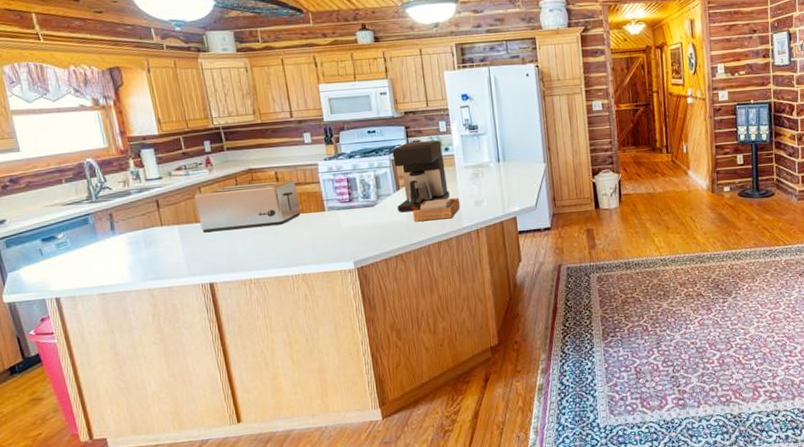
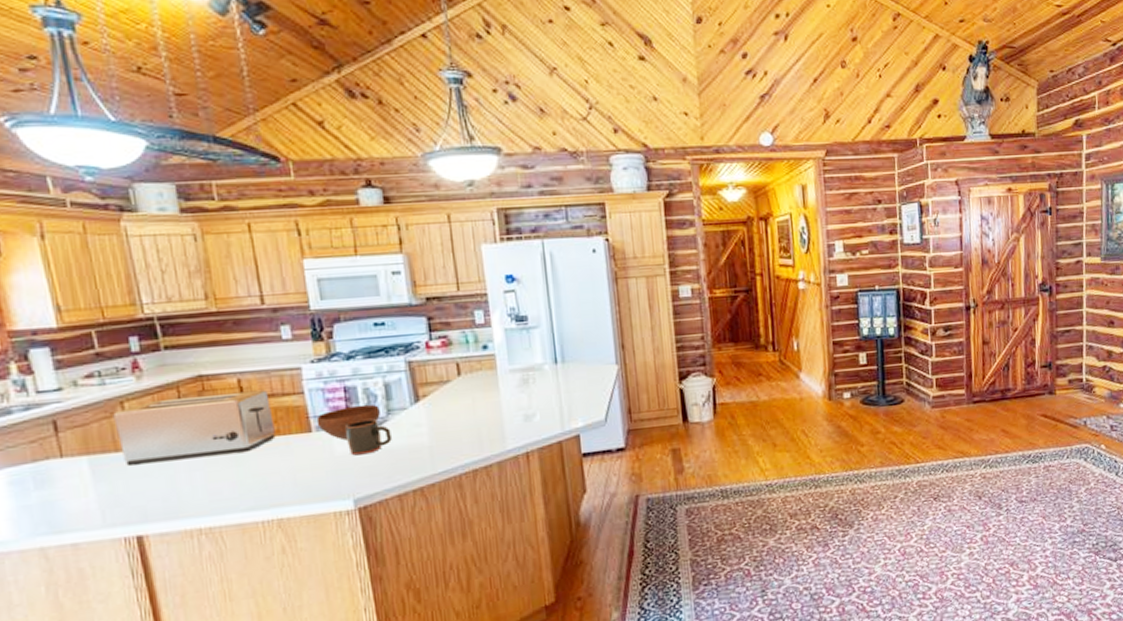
bowl: none [328,191,372,218] -> present [316,404,380,441]
mug: none [348,202,380,229] -> present [346,418,392,456]
coffee maker: present [392,140,450,213] -> none [408,335,490,432]
napkin holder: present [412,198,461,222] -> none [437,411,504,444]

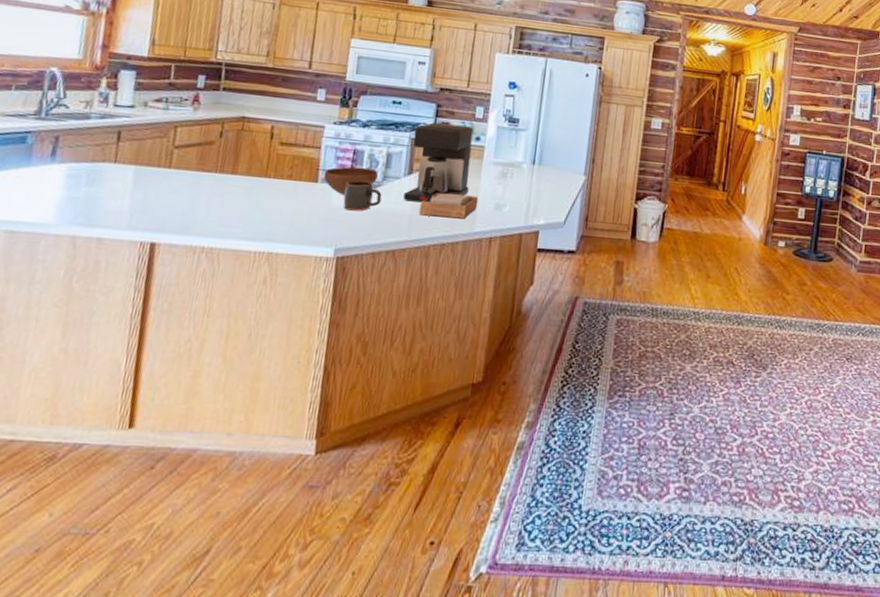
toaster: present [113,389,276,466] -> none [162,130,292,189]
coffee maker: none [408,335,490,432] -> present [403,123,474,202]
napkin holder: none [437,411,504,444] -> present [419,193,479,219]

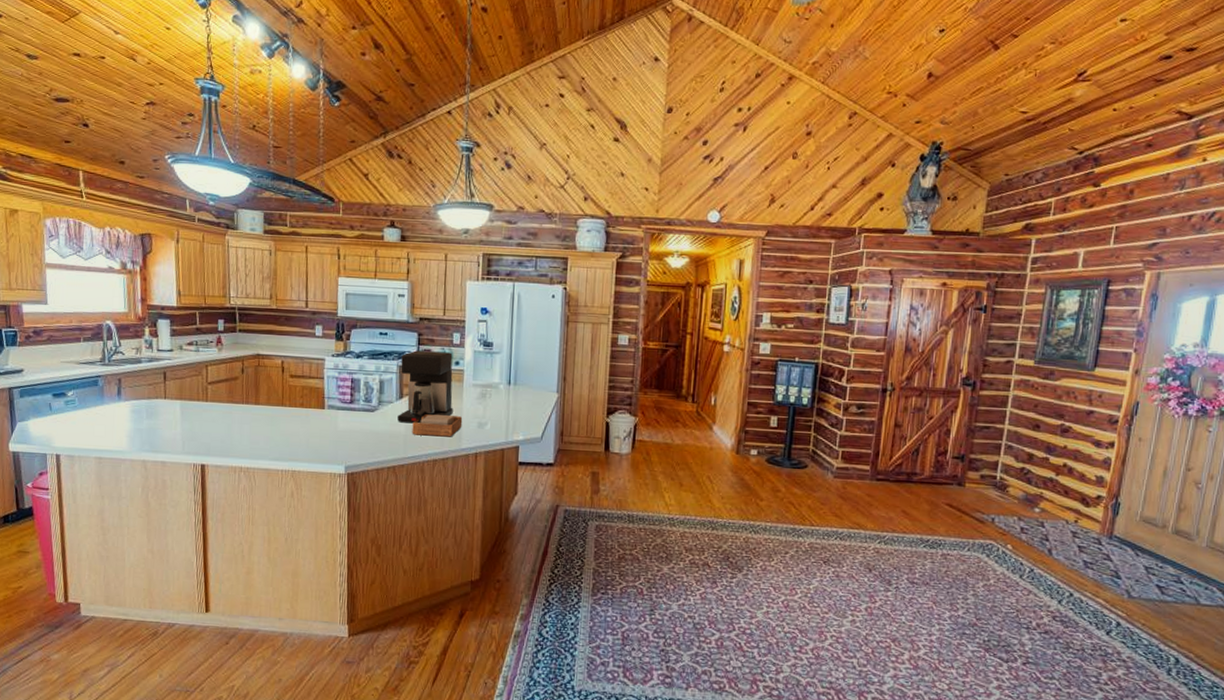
bowl: present [323,166,378,196] -> none [329,394,374,420]
mug: present [343,180,382,211] -> none [347,405,379,433]

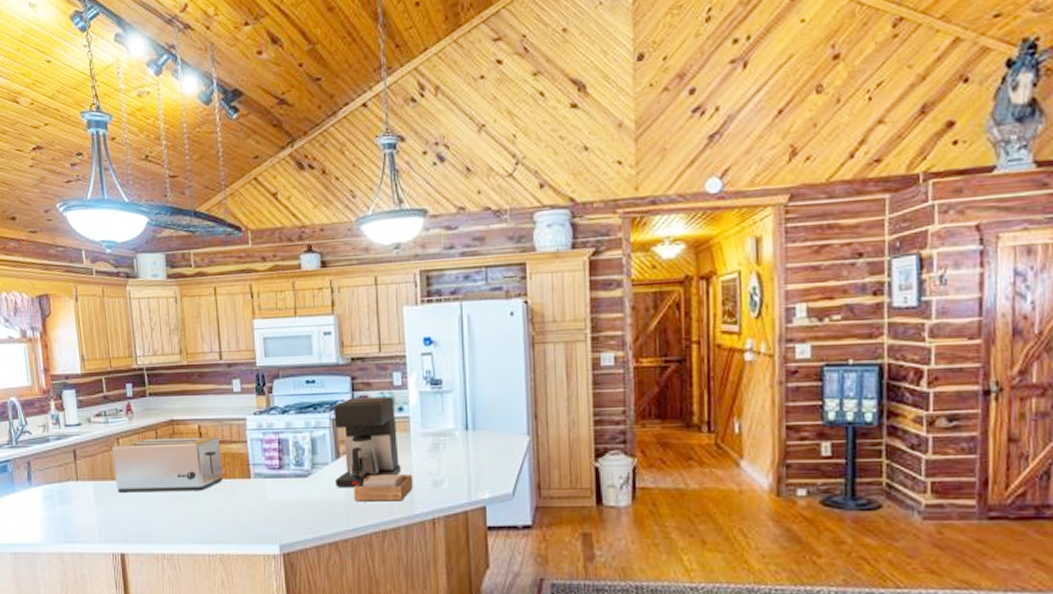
toaster: none [200,368,301,417] -> present [112,436,223,493]

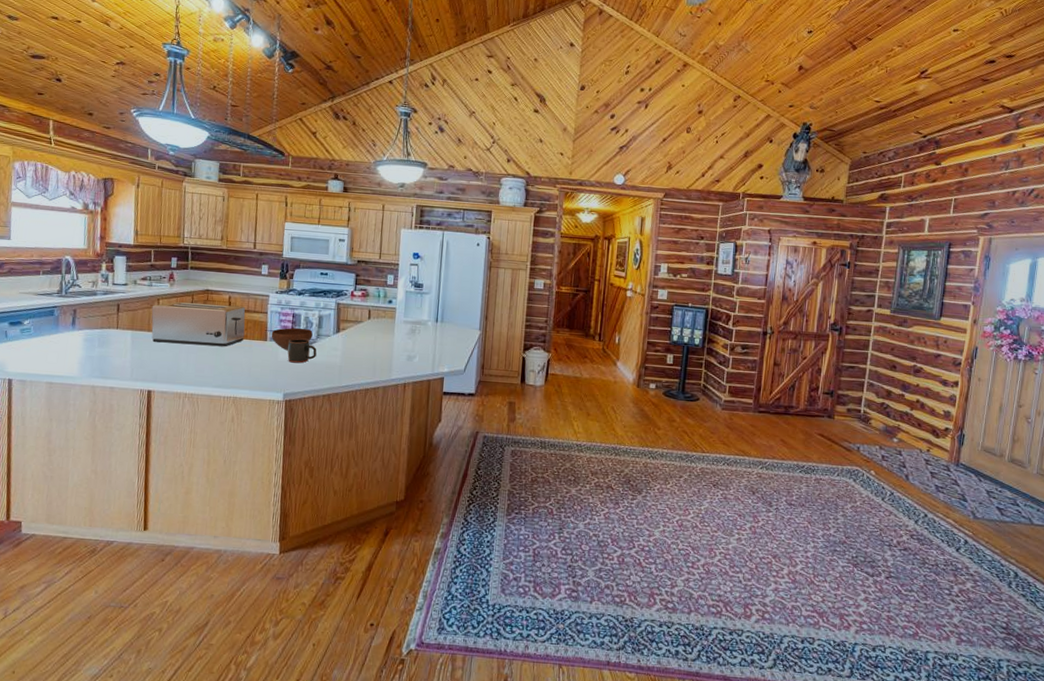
bowl: none [255,457,306,489] -> present [271,327,313,351]
mug: none [278,470,314,504] -> present [287,338,317,363]
coffee maker: present [333,397,401,488] -> none [334,289,386,355]
napkin holder: present [353,473,414,502] -> none [346,347,394,369]

